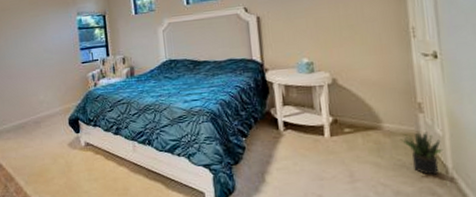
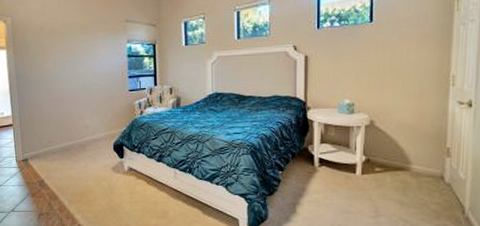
potted plant: present [400,131,444,175] -> none [425,173,464,214]

